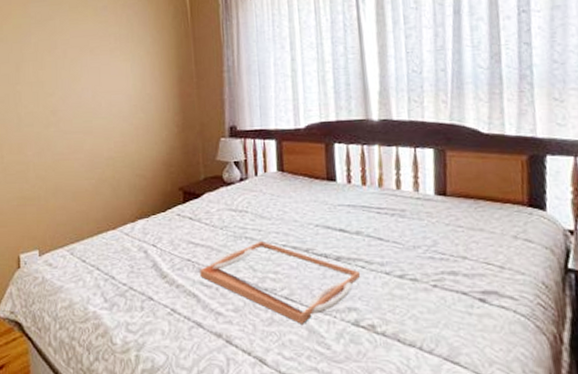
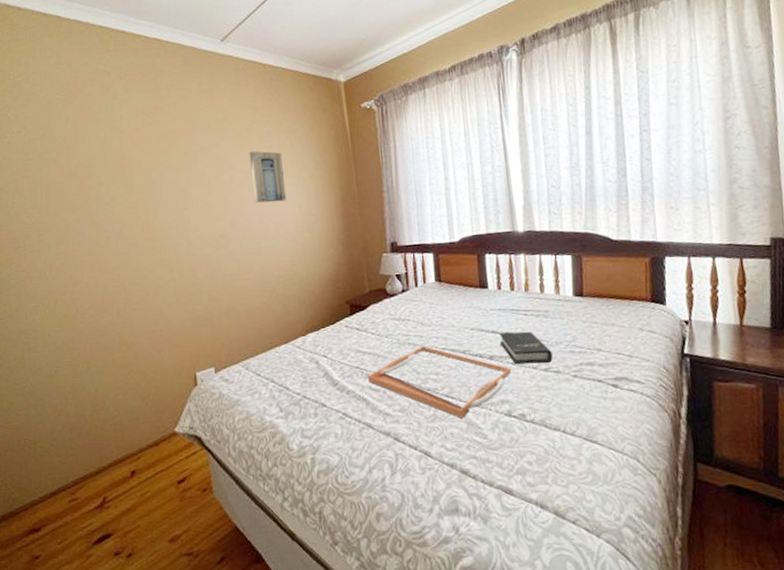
wall art: none [84,25,121,80] -> present [249,151,287,203]
hardback book: none [348,230,409,269] -> present [499,331,553,365]

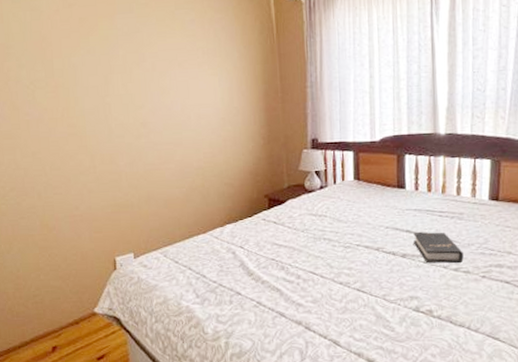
wall art: present [249,151,287,203] -> none [172,39,209,93]
serving tray: present [368,346,512,418] -> none [283,242,423,311]

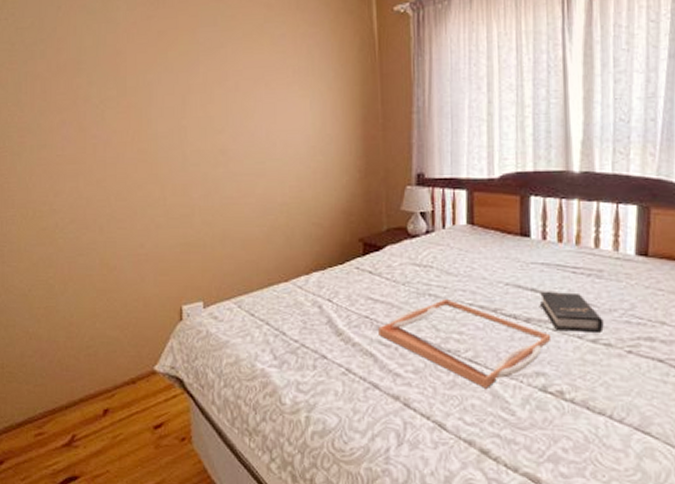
serving tray: none [283,242,423,311] -> present [378,299,552,388]

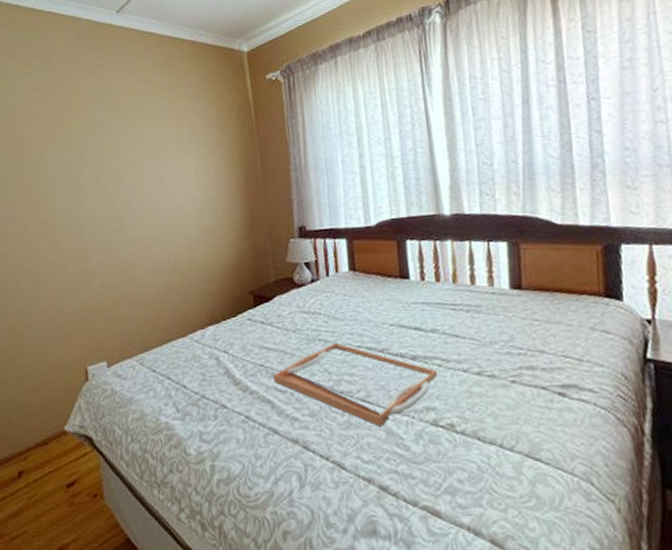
hardback book: present [540,291,604,332] -> none [423,328,487,367]

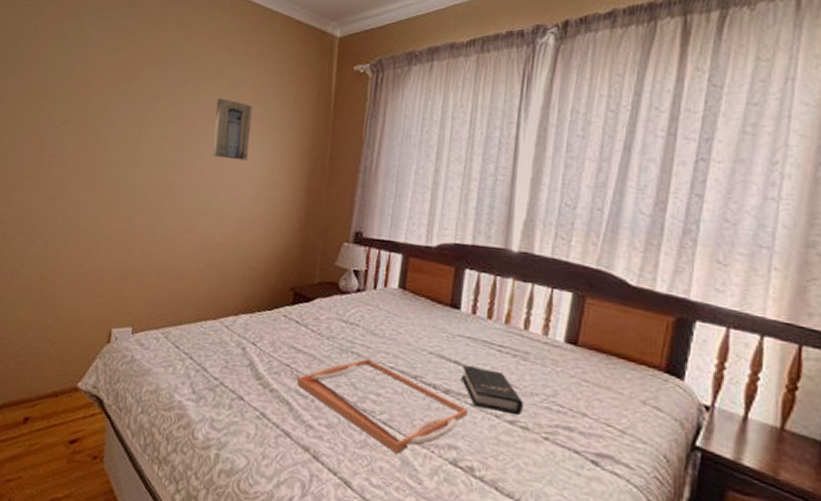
wall art: none [145,128,185,184] -> present [212,98,253,161]
hardback book: none [423,328,487,367] -> present [461,364,524,415]

